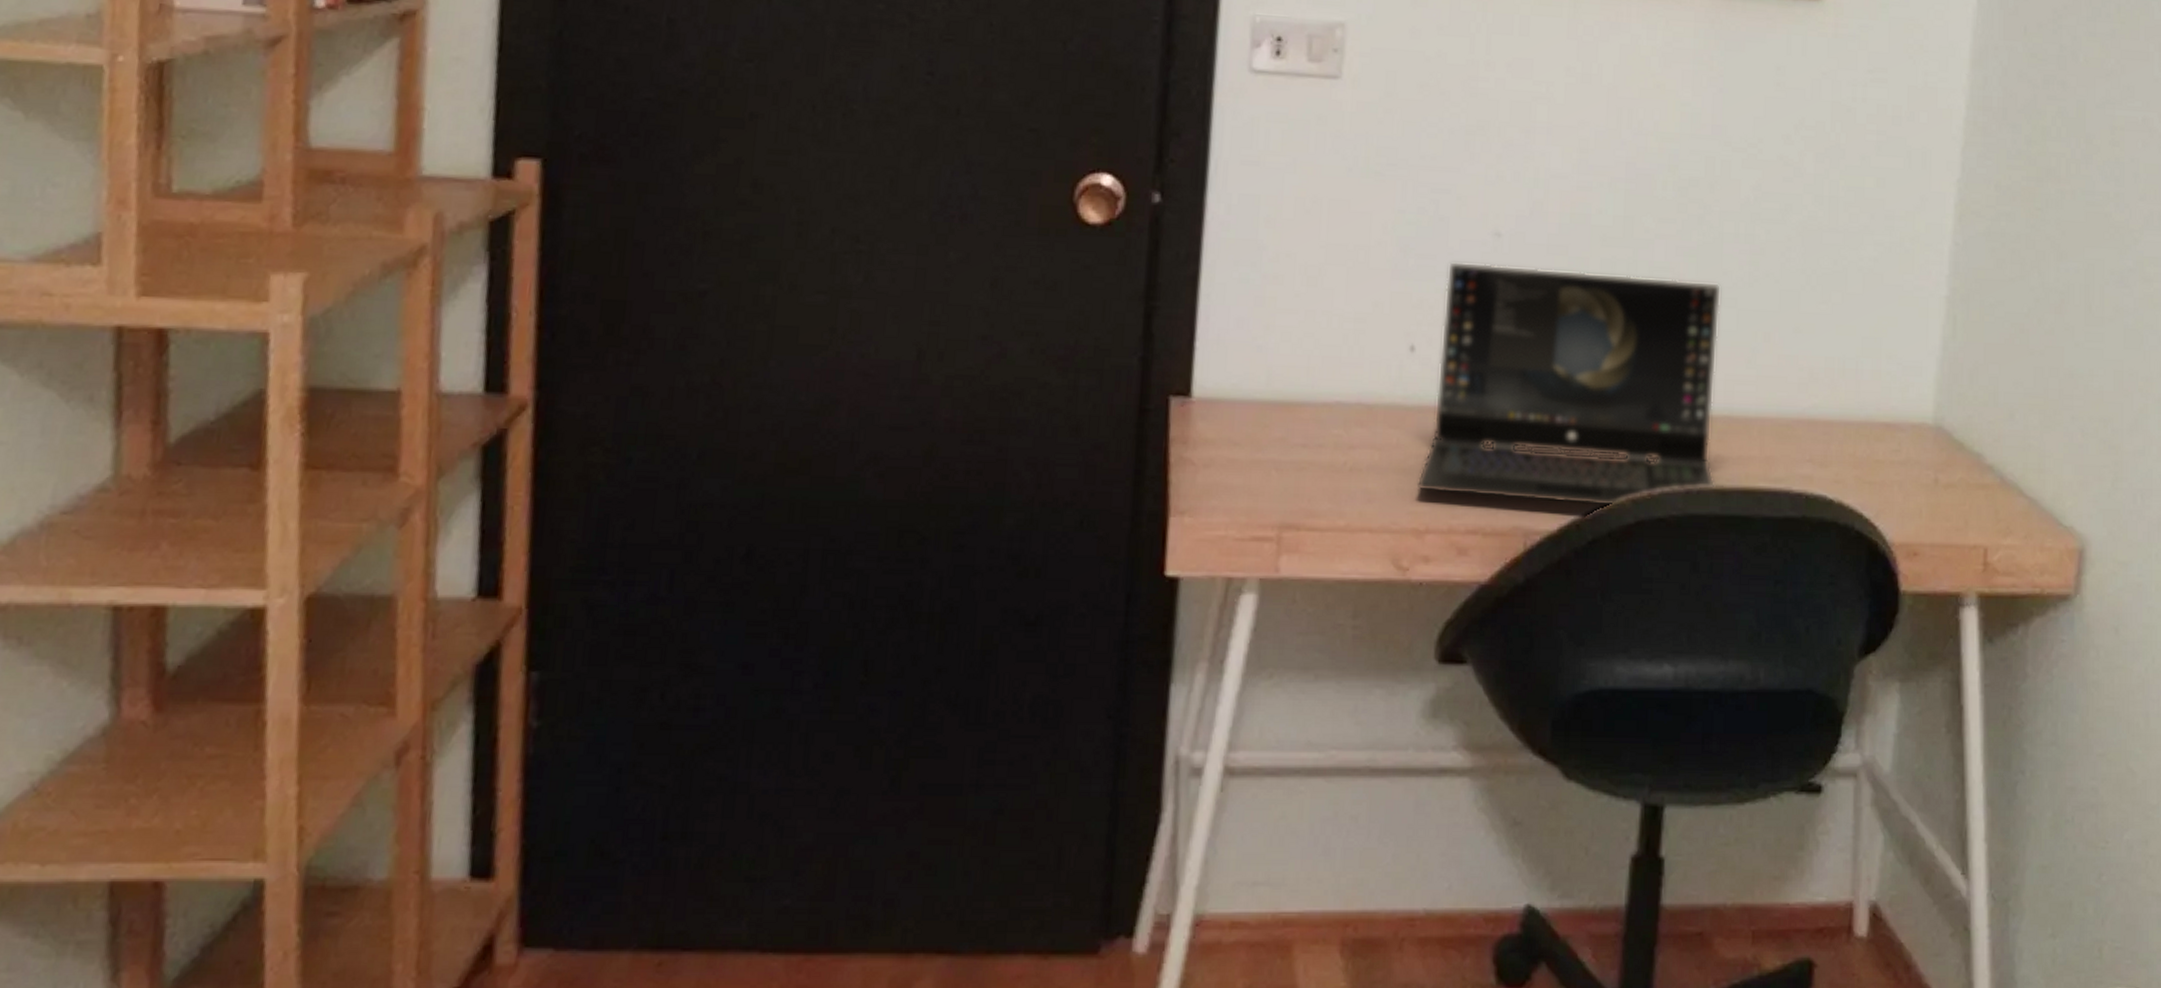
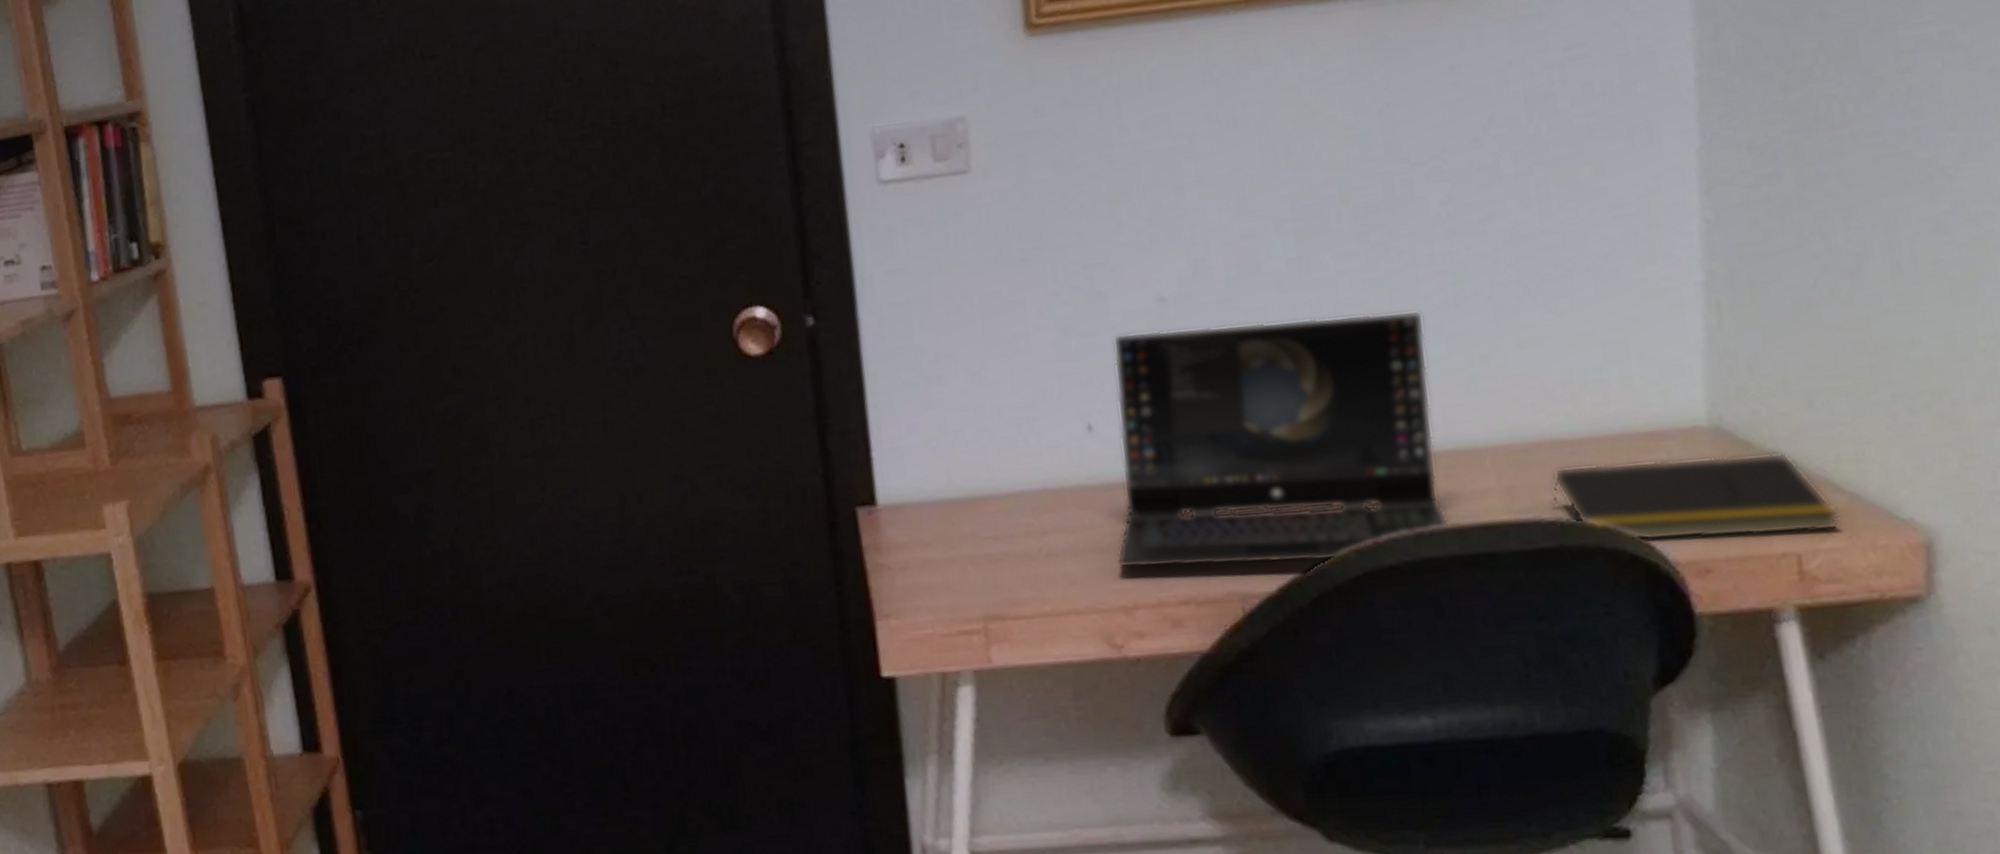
notepad: none [1800,443,2021,530] -> present [1551,452,1841,542]

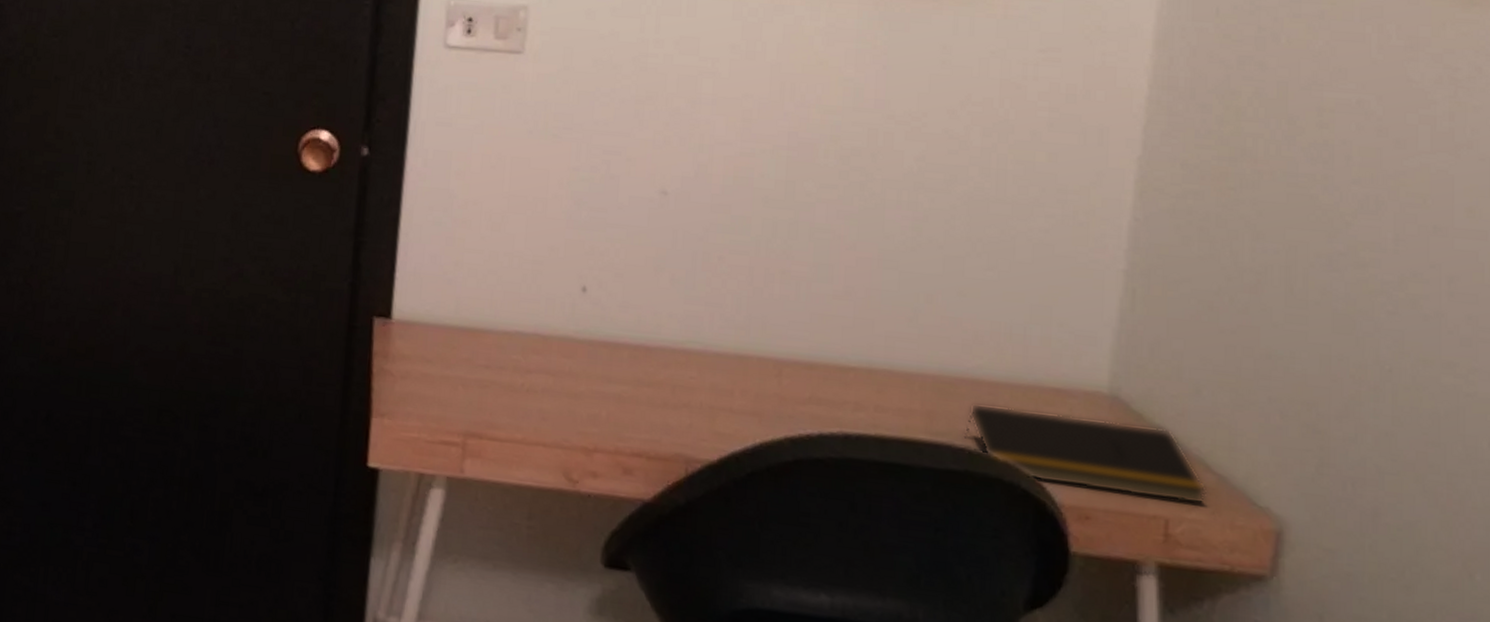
laptop: present [1113,310,1449,569] -> none [586,215,883,444]

